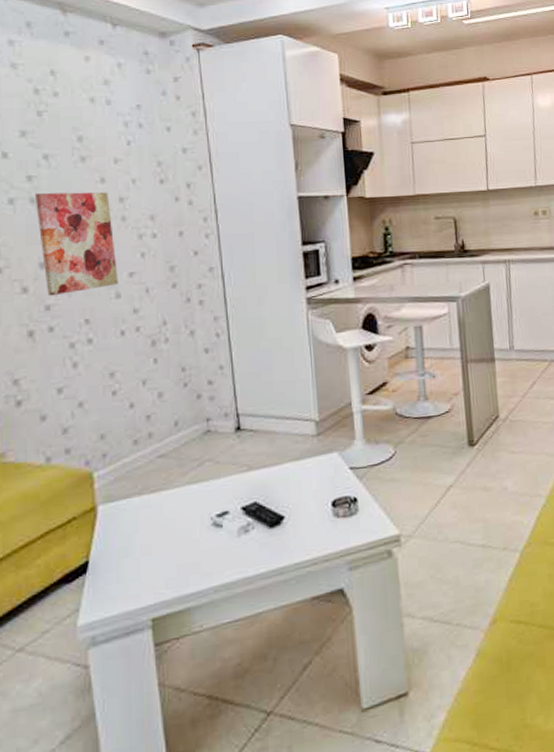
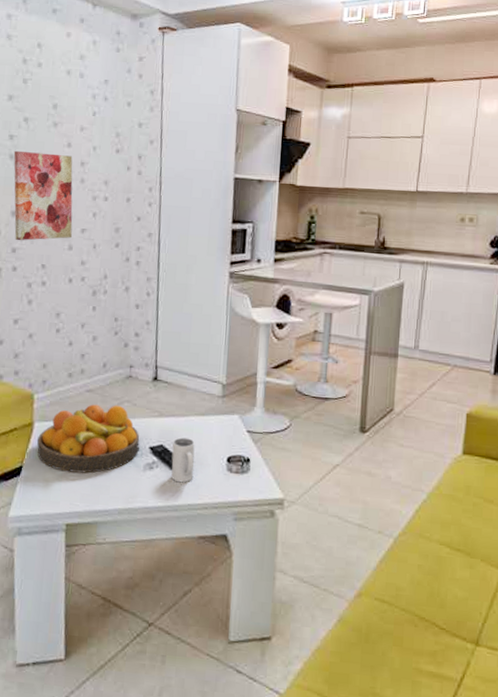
fruit bowl: none [104,466,230,557] -> present [37,404,140,474]
mug: none [268,488,297,542] -> present [171,437,195,483]

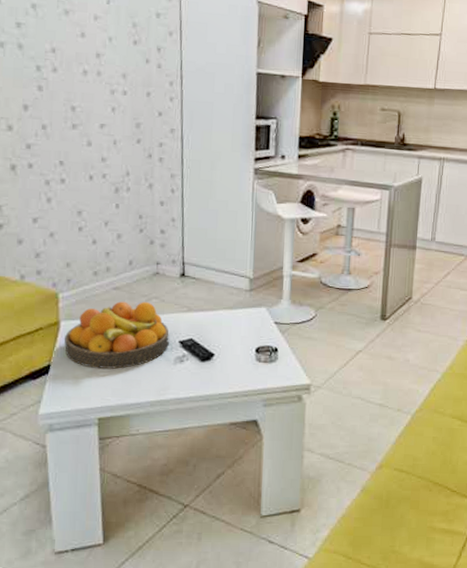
wall art: present [13,150,73,241] -> none [22,39,91,137]
mug: present [171,437,195,483] -> none [201,331,224,374]

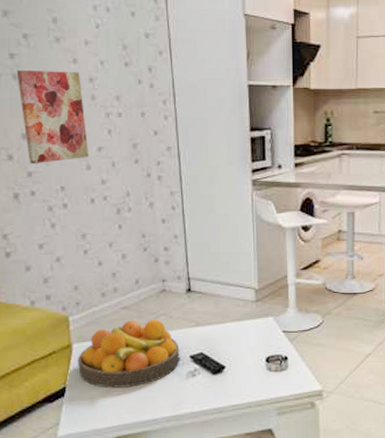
wall art: none [22,39,91,137] -> present [16,69,90,164]

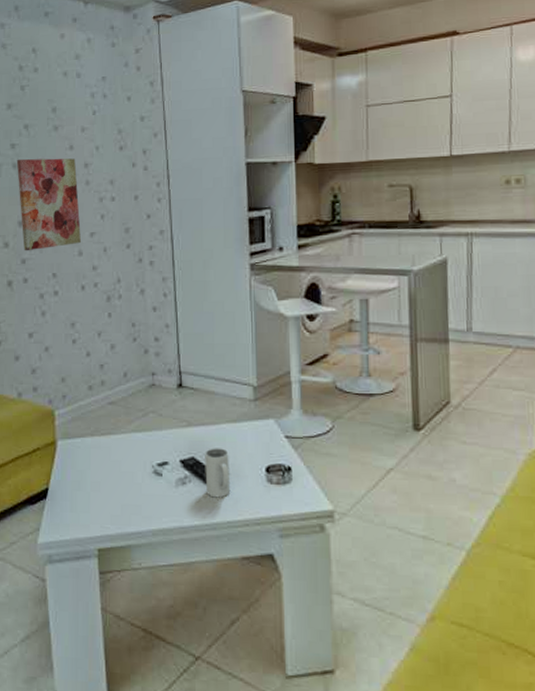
fruit bowl: present [78,319,180,388] -> none [62,416,169,493]
mug: none [212,343,235,386] -> present [205,448,231,498]

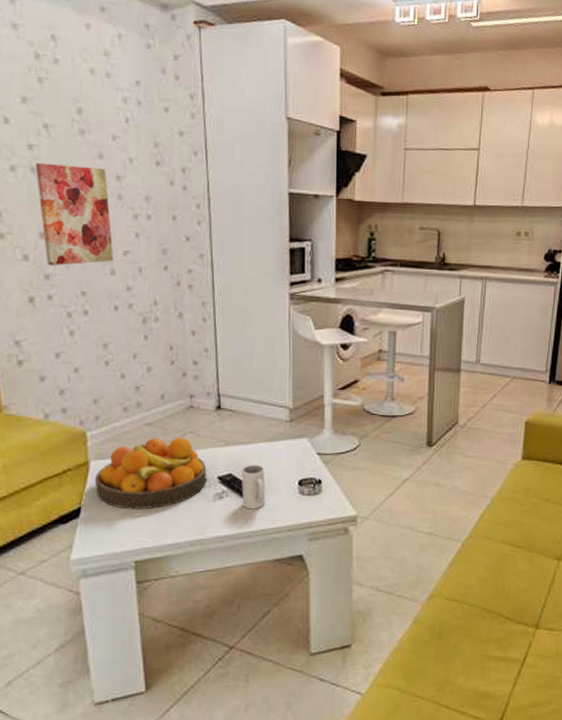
fruit bowl: none [62,416,169,493] -> present [95,437,207,509]

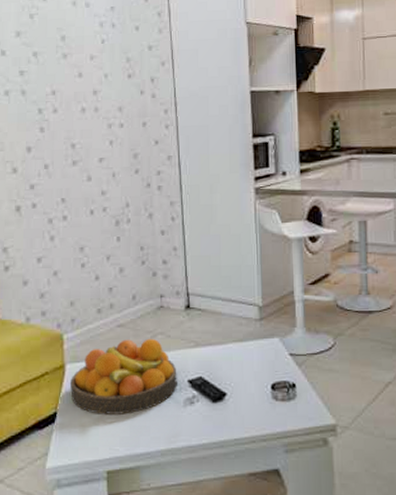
wall art: present [35,162,114,266] -> none [25,85,91,177]
mug: present [241,465,266,509] -> none [212,367,238,416]

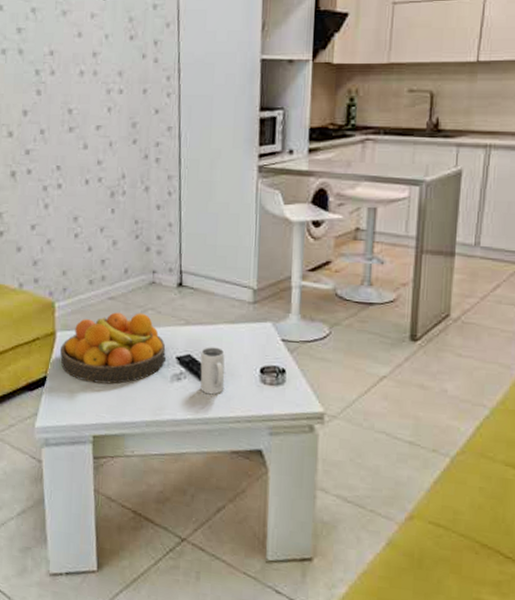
mug: none [212,367,238,416] -> present [200,347,225,395]

